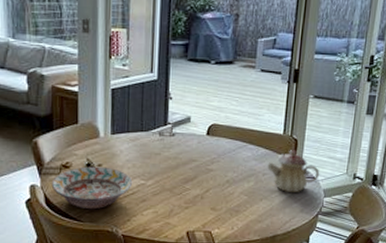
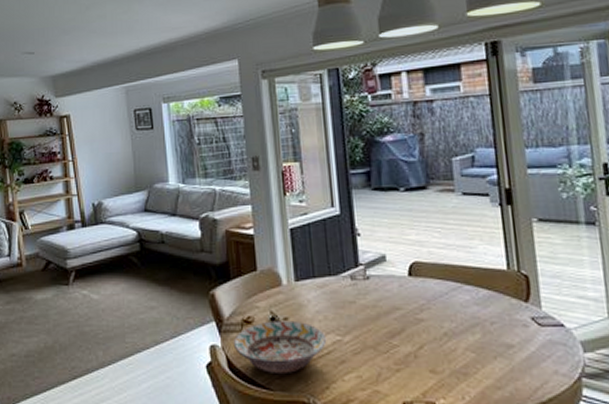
teapot: present [267,150,320,193] -> none [494,289,571,348]

